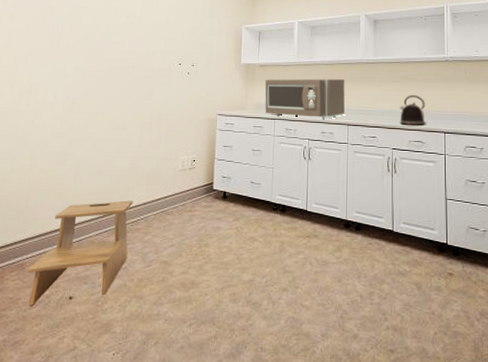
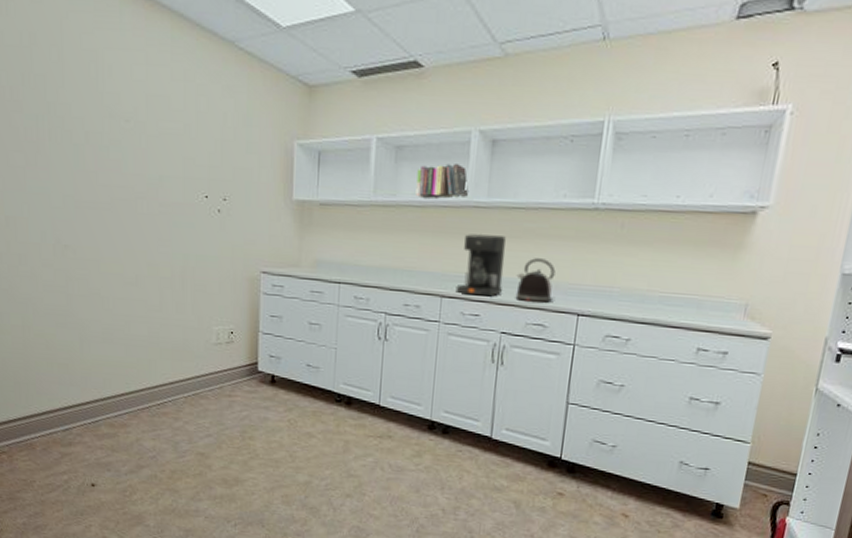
step stool: present [28,200,133,306] -> none [39,377,157,490]
microwave: present [264,78,345,121] -> none [326,224,442,289]
books: none [326,36,361,59] -> present [416,163,468,200]
coffee maker: none [358,81,390,123] -> present [455,234,506,297]

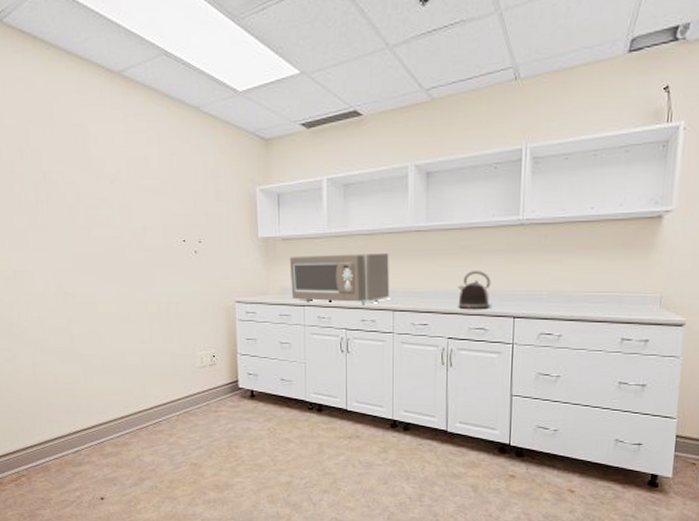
microwave: none [326,224,442,289] -> present [289,253,389,306]
books: present [416,163,468,200] -> none [364,196,409,228]
coffee maker: present [455,234,506,297] -> none [405,254,446,308]

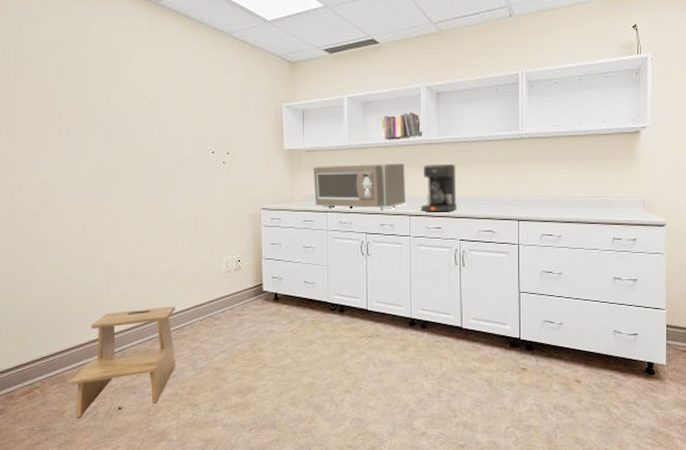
step stool: none [53,401,155,506] -> present [70,306,176,418]
books: none [364,196,409,228] -> present [381,113,422,141]
coffee maker: none [405,254,446,308] -> present [420,164,457,212]
kettle: present [457,271,491,310] -> none [467,179,498,214]

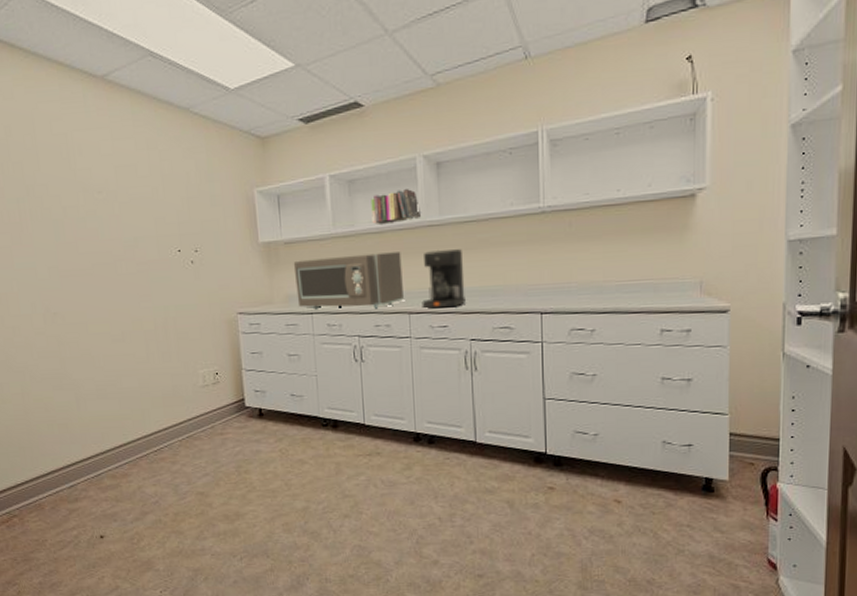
step stool: present [70,306,176,418] -> none [47,426,157,547]

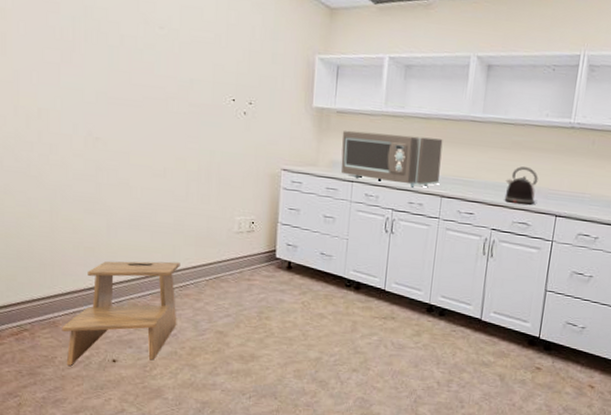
step stool: none [47,426,157,547] -> present [62,261,180,366]
books: present [371,189,421,226] -> none [421,83,467,113]
coffee maker: present [422,249,465,309] -> none [453,143,497,198]
kettle: none [477,265,516,308] -> present [504,166,538,205]

